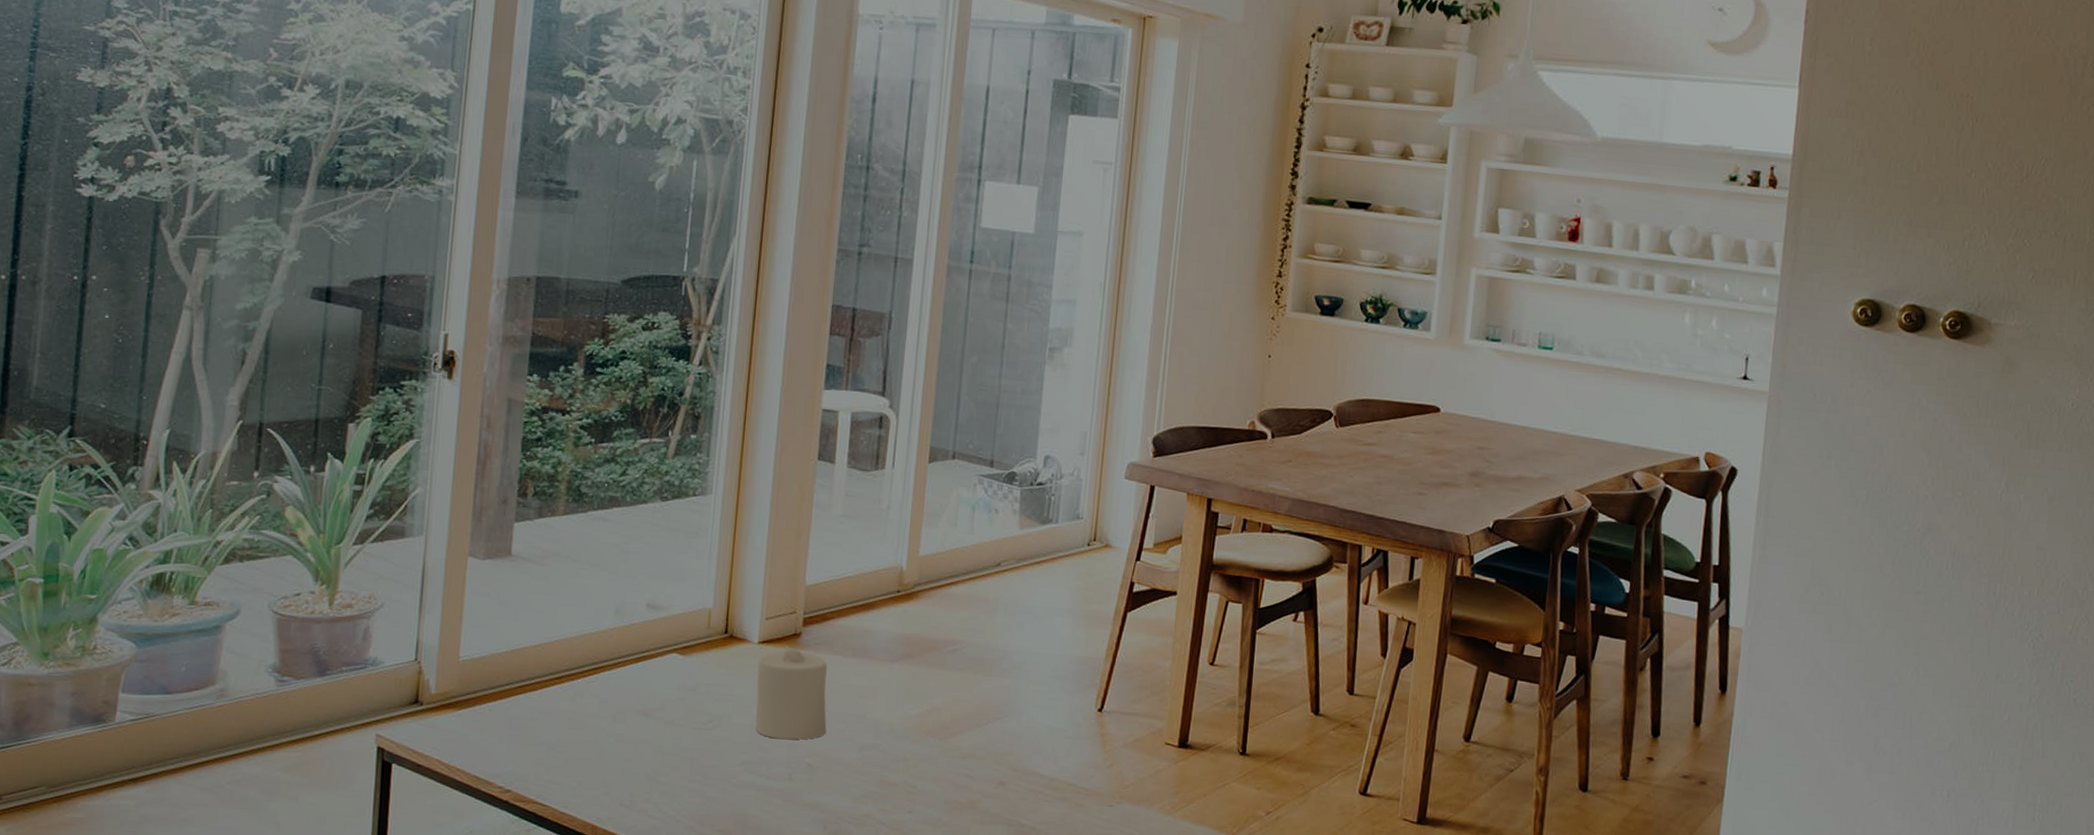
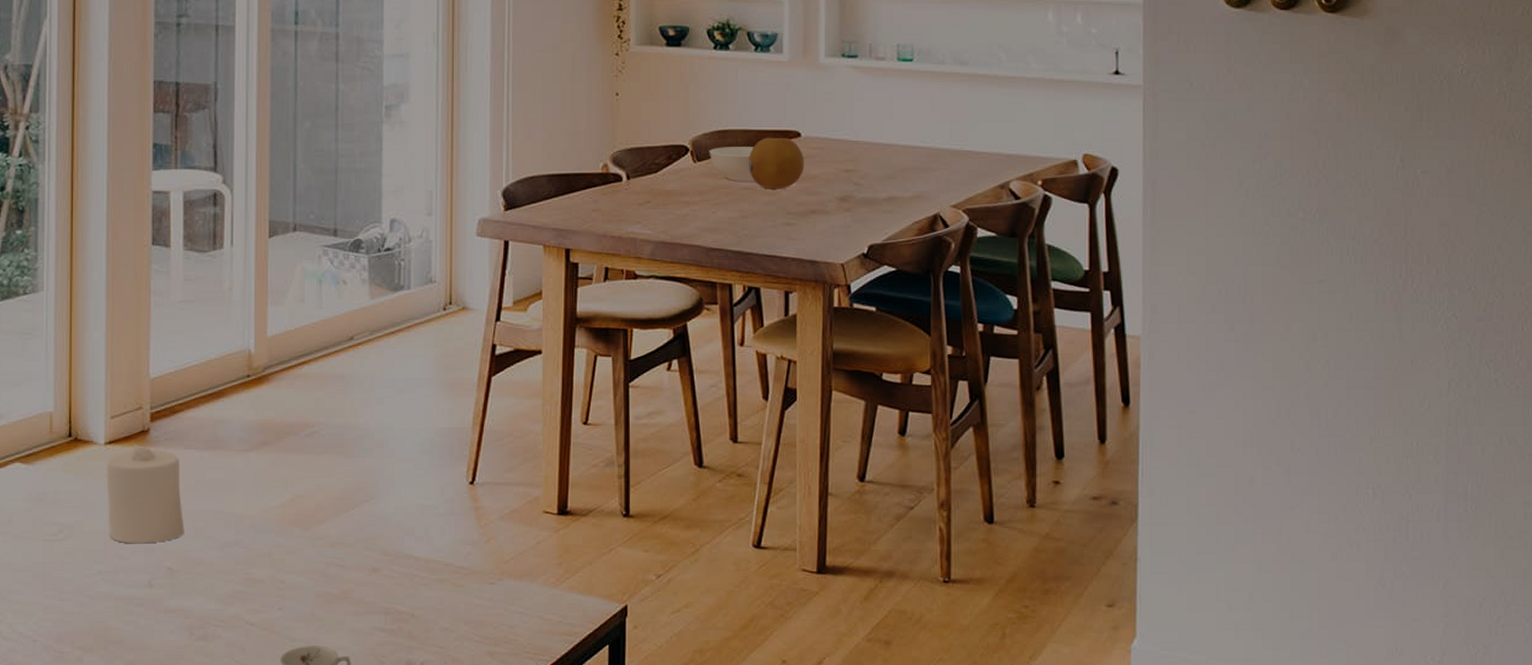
bowl: none [1351,415,1394,451] -> present [709,147,756,182]
fruit: none [1387,409,1441,460] -> present [748,137,804,189]

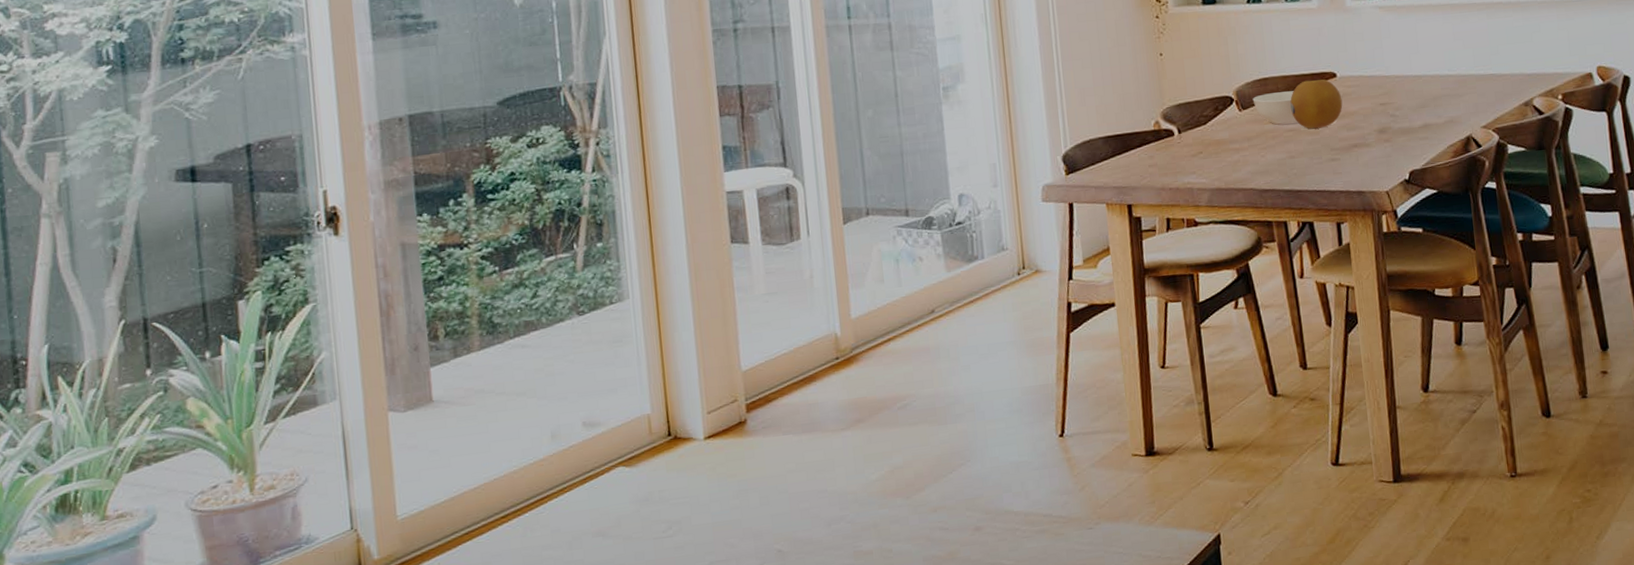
candle: present [106,444,185,544] -> none [707,436,791,532]

